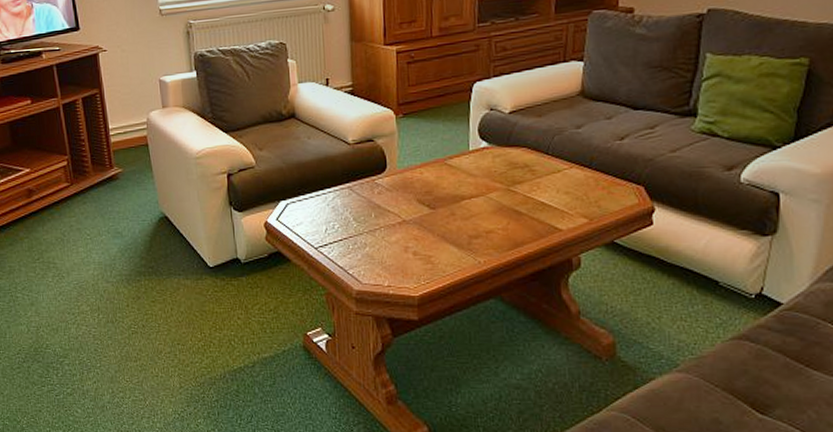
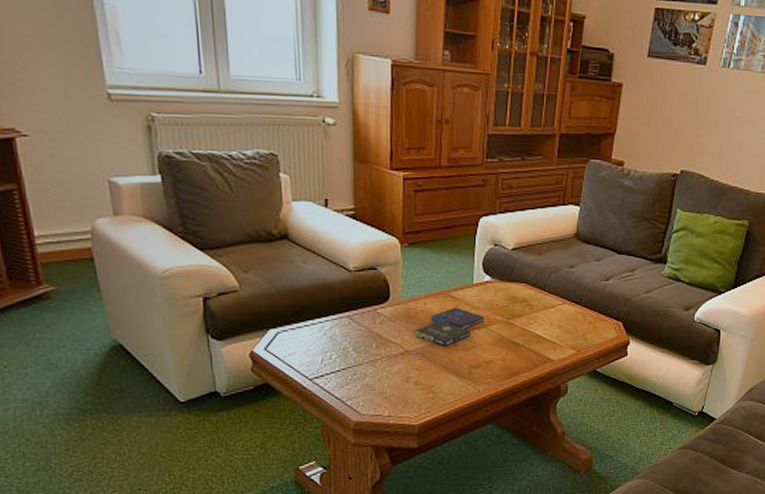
music album box set: none [411,175,483,216] -> present [414,307,485,347]

